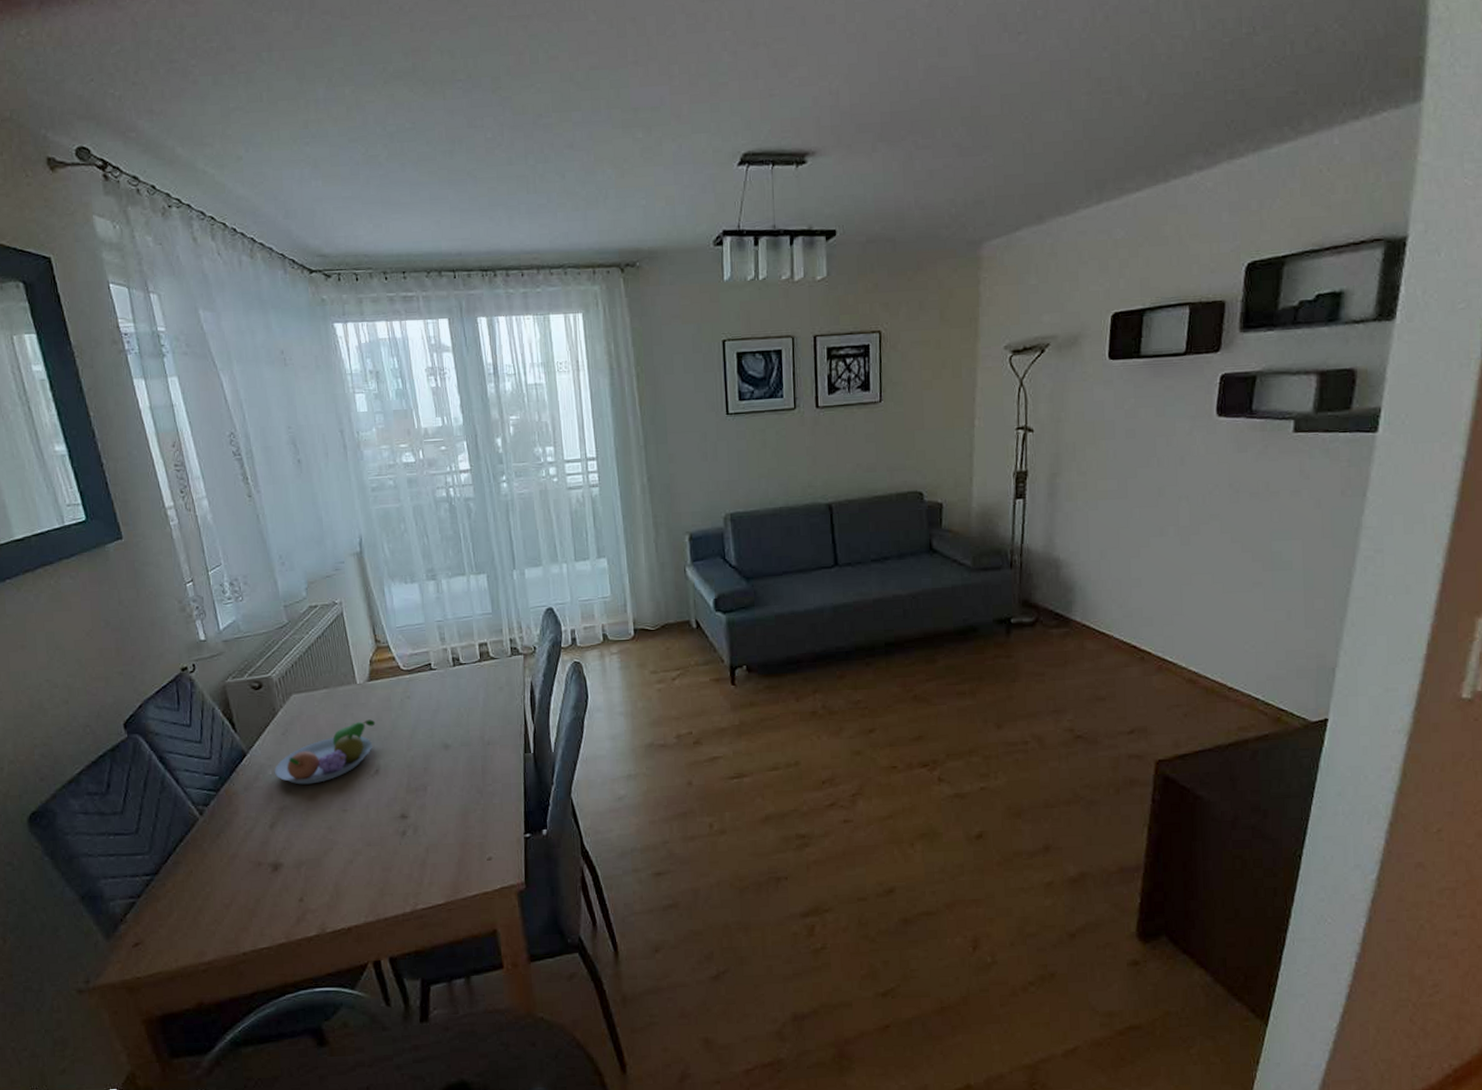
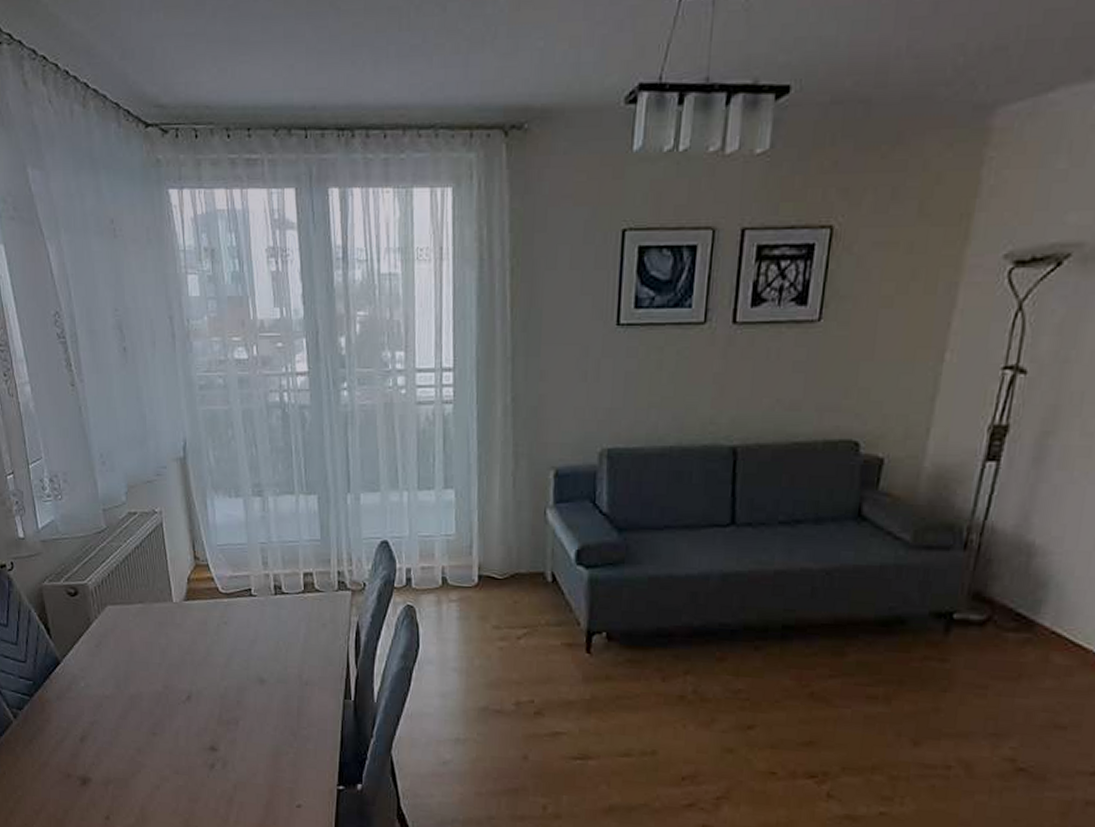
fruit bowl: present [274,719,376,785] -> none [86,641,190,702]

